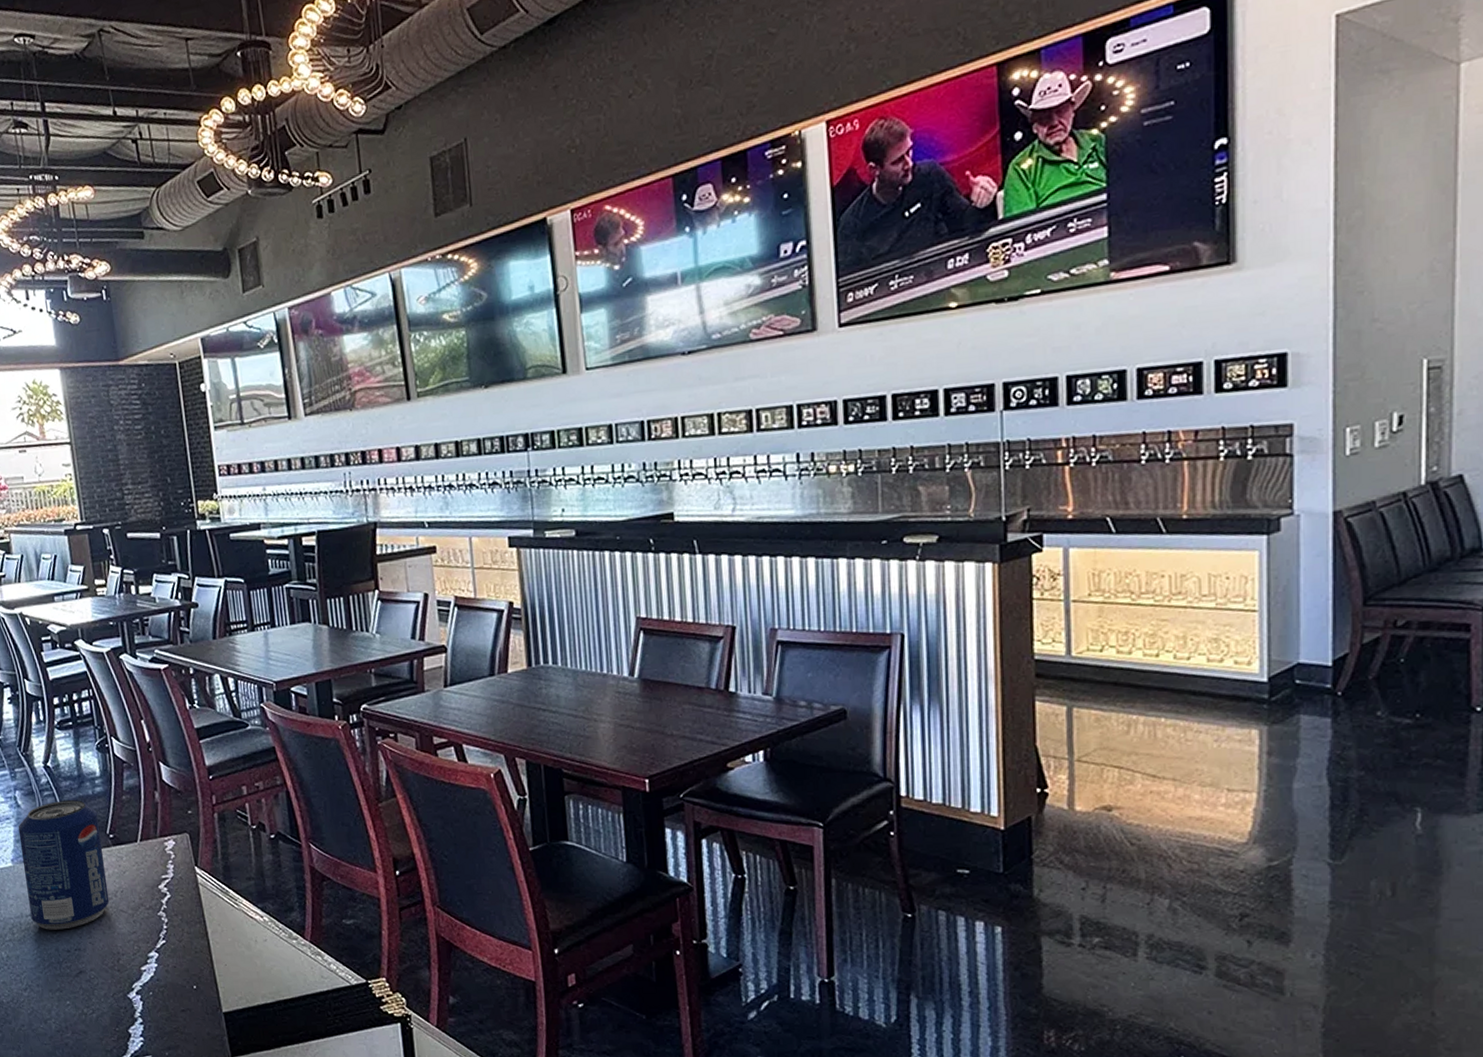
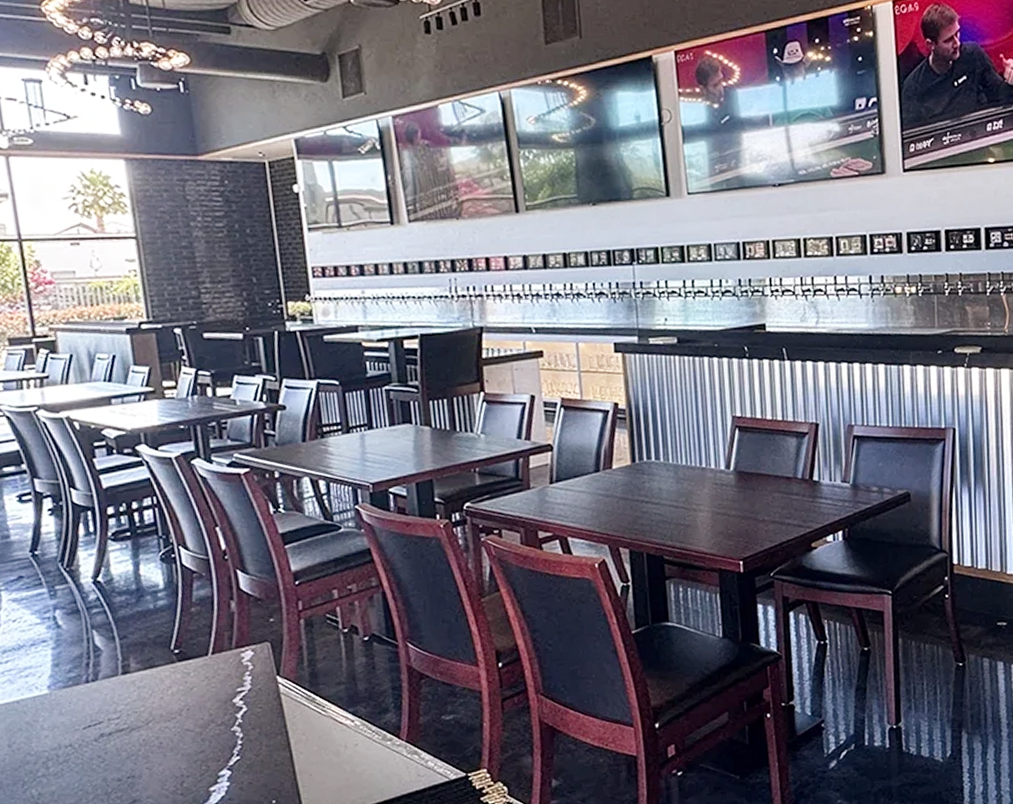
beverage can: present [18,800,110,930] -> none [57,615,173,760]

